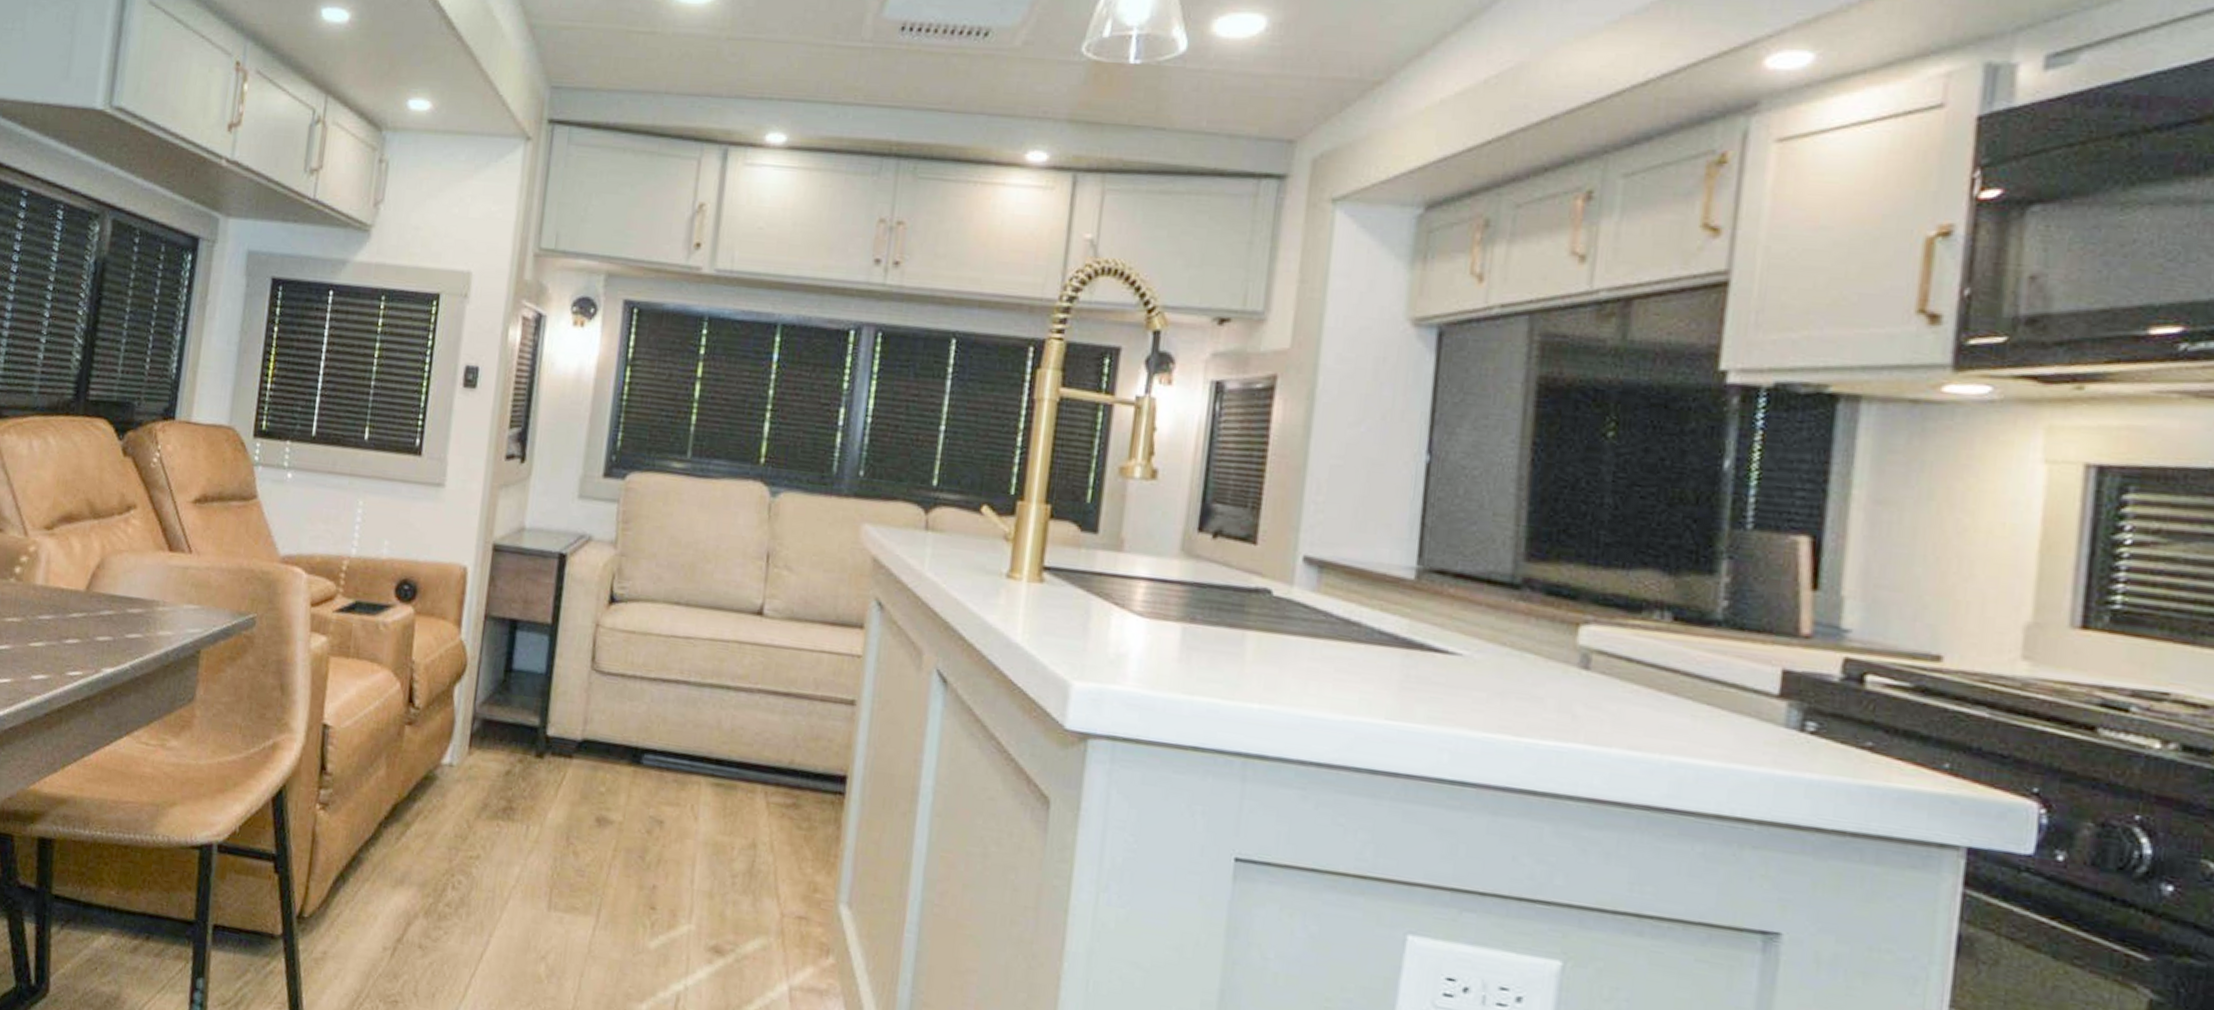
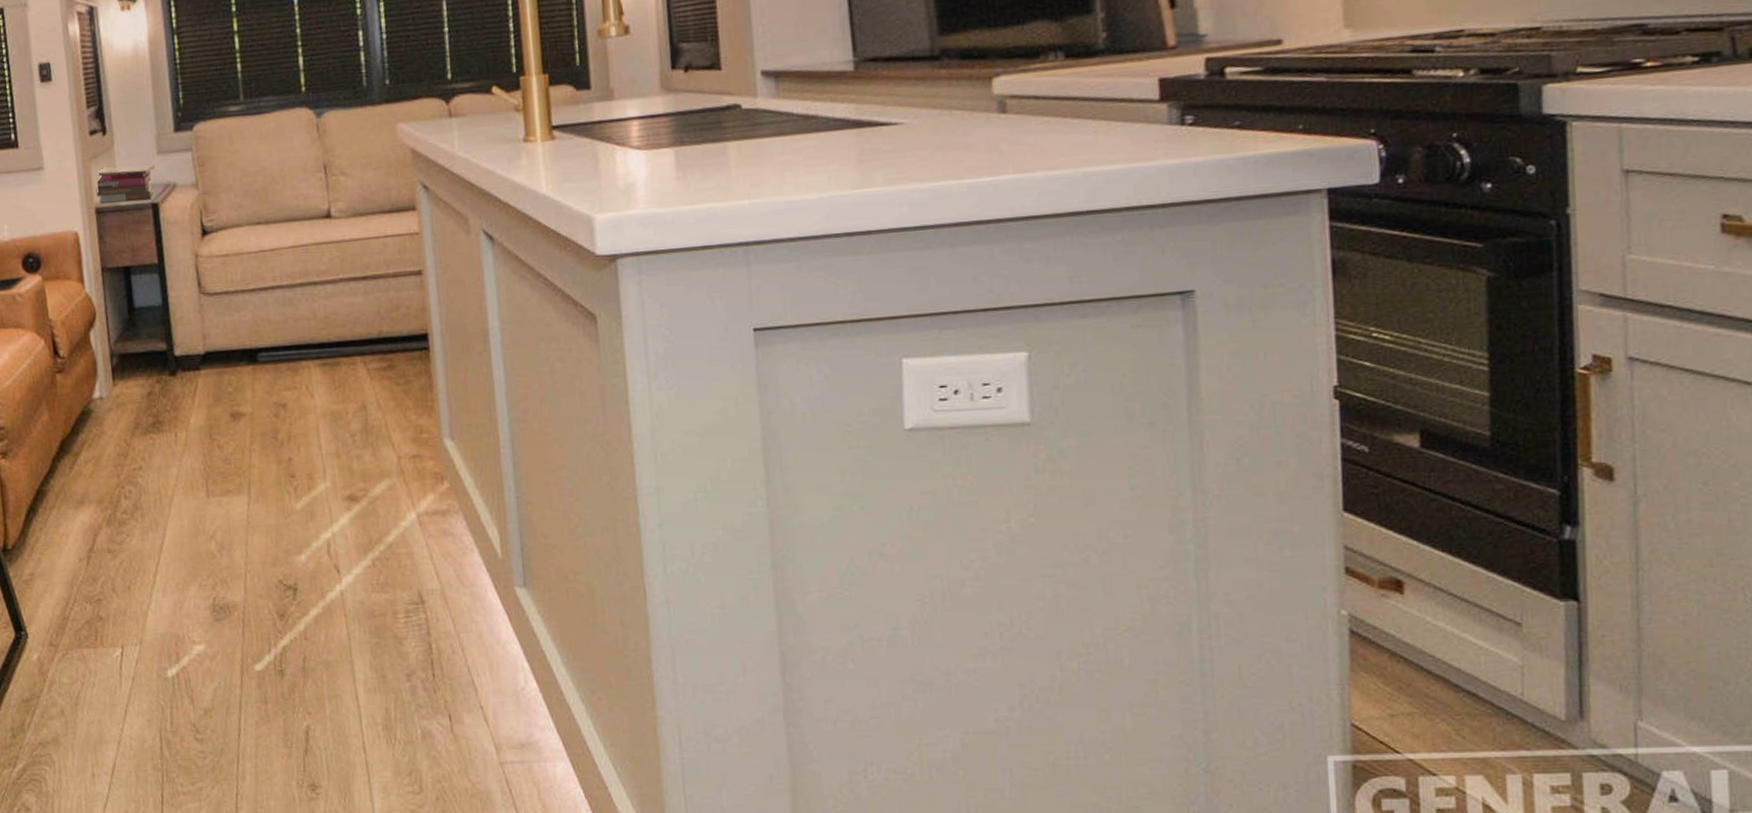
books: none [498,499,573,549] -> present [96,164,156,205]

